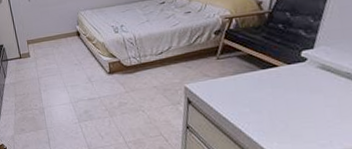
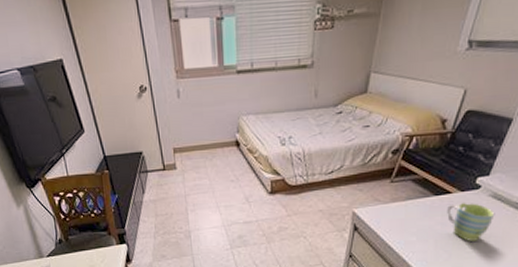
mug: none [276,74,327,111] -> present [447,202,495,241]

